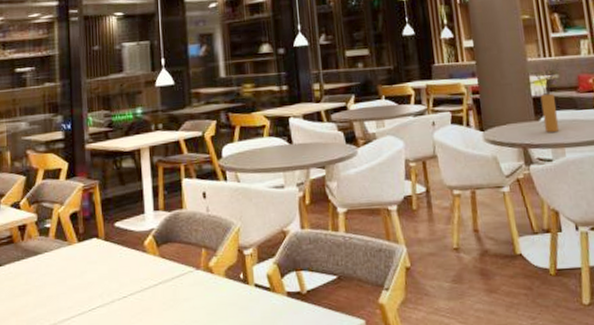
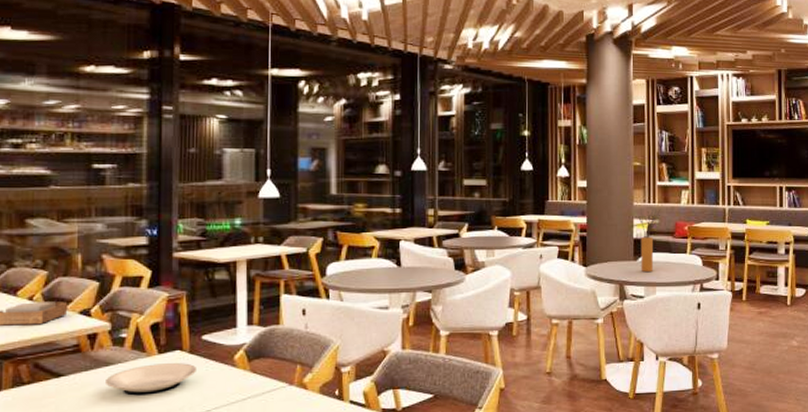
plate: none [35,250,112,284] -> present [106,363,196,396]

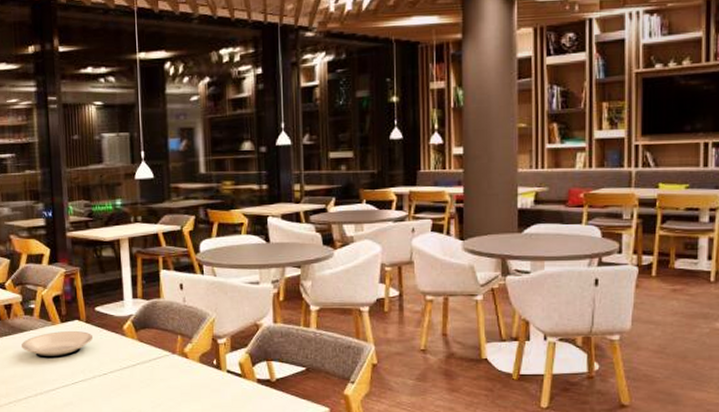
vase: present [638,209,661,273] -> none [523,174,551,246]

